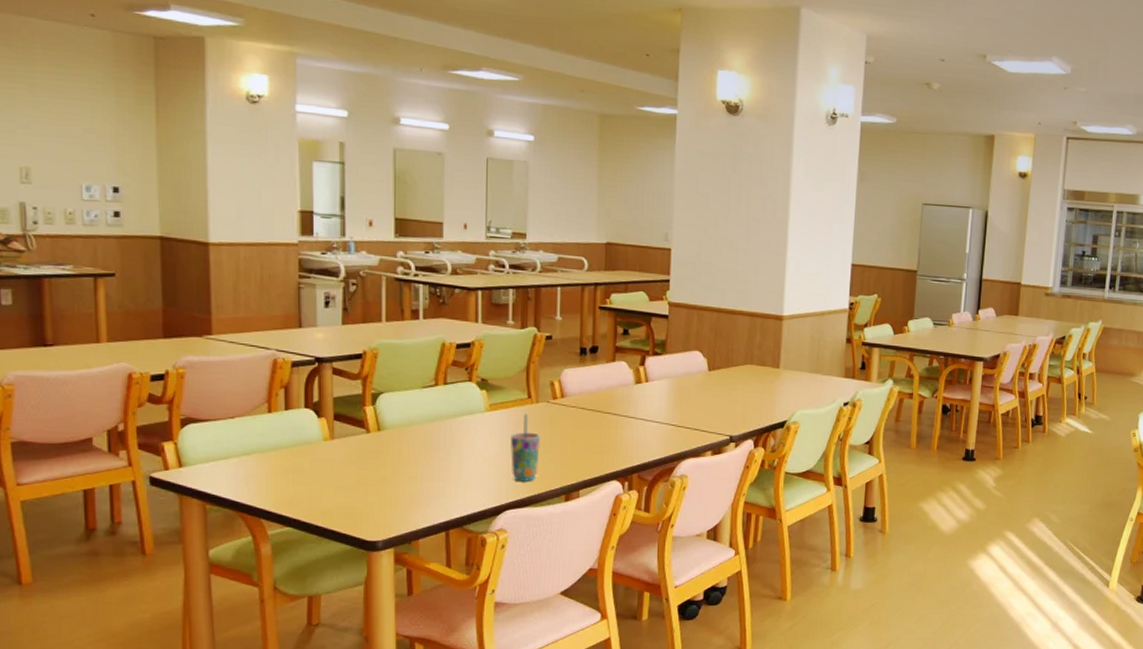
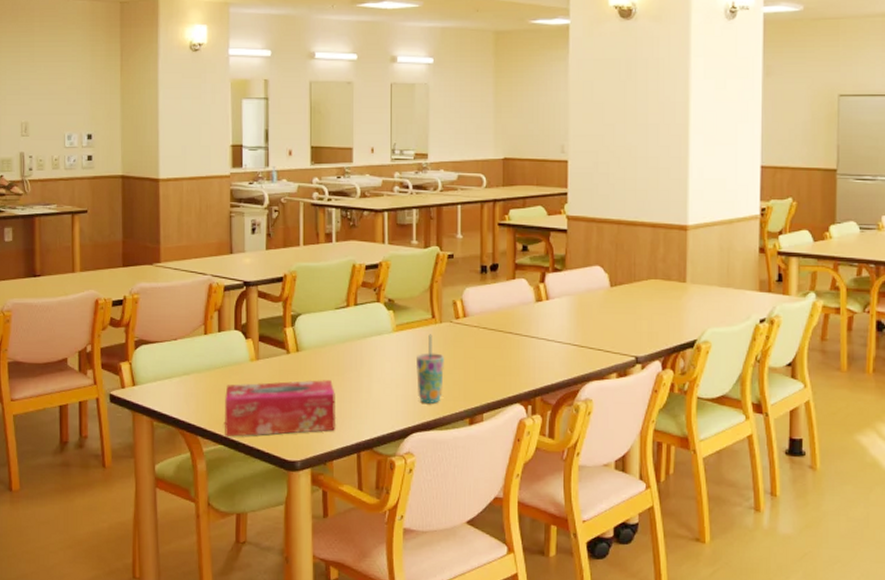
tissue box: none [292,459,423,519] -> present [224,379,337,437]

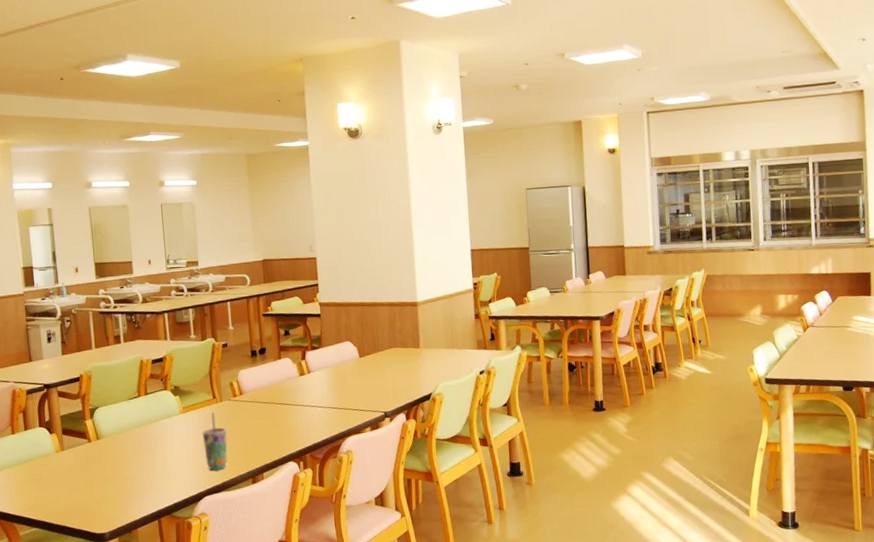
tissue box: present [224,379,337,437] -> none [35,460,138,520]

